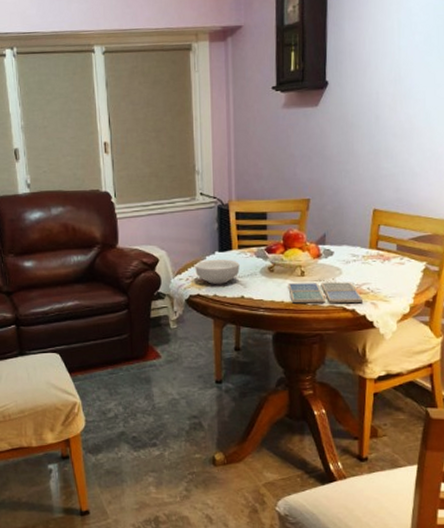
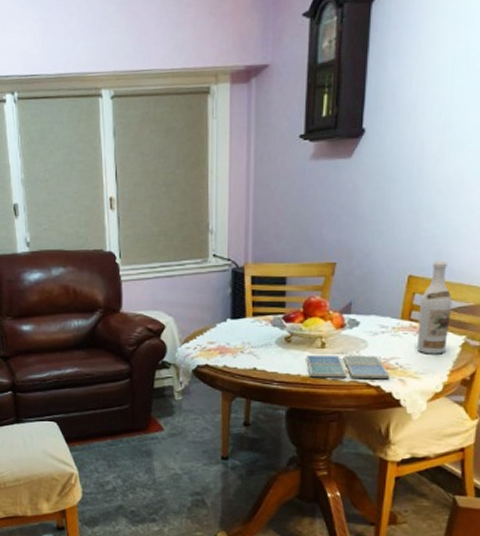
cereal bowl: present [195,259,240,284] -> none [204,327,253,354]
wine bottle: none [384,195,413,280] -> present [418,260,452,354]

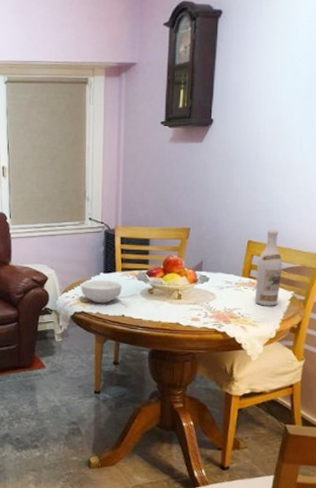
cereal bowl: none [204,327,253,354] -> present [81,279,122,303]
drink coaster: present [306,355,391,378] -> none [165,305,234,326]

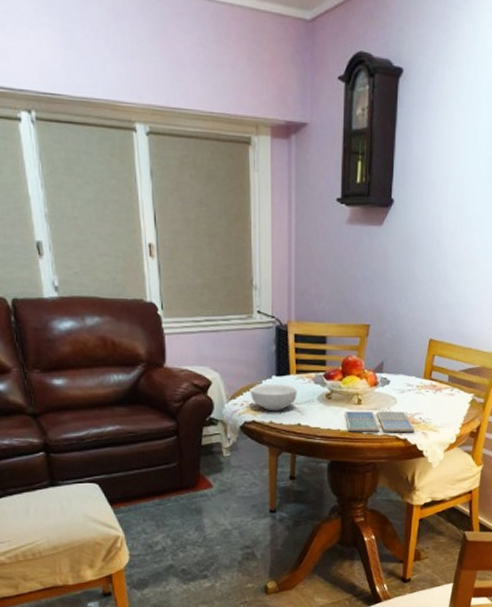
drink coaster: none [165,305,234,326] -> present [345,411,415,432]
wine bottle: present [256,229,283,306] -> none [437,326,464,410]

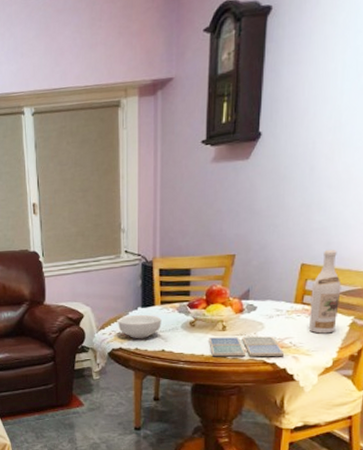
wine bottle: none [437,326,464,410] -> present [309,249,342,334]

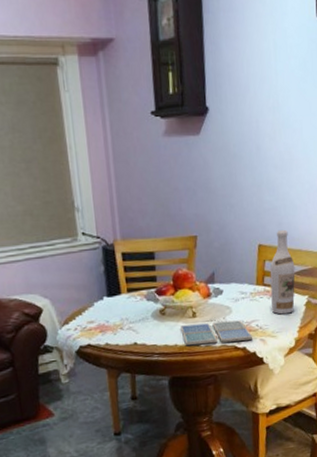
cereal bowl: present [118,314,161,338] -> none [83,304,131,333]

